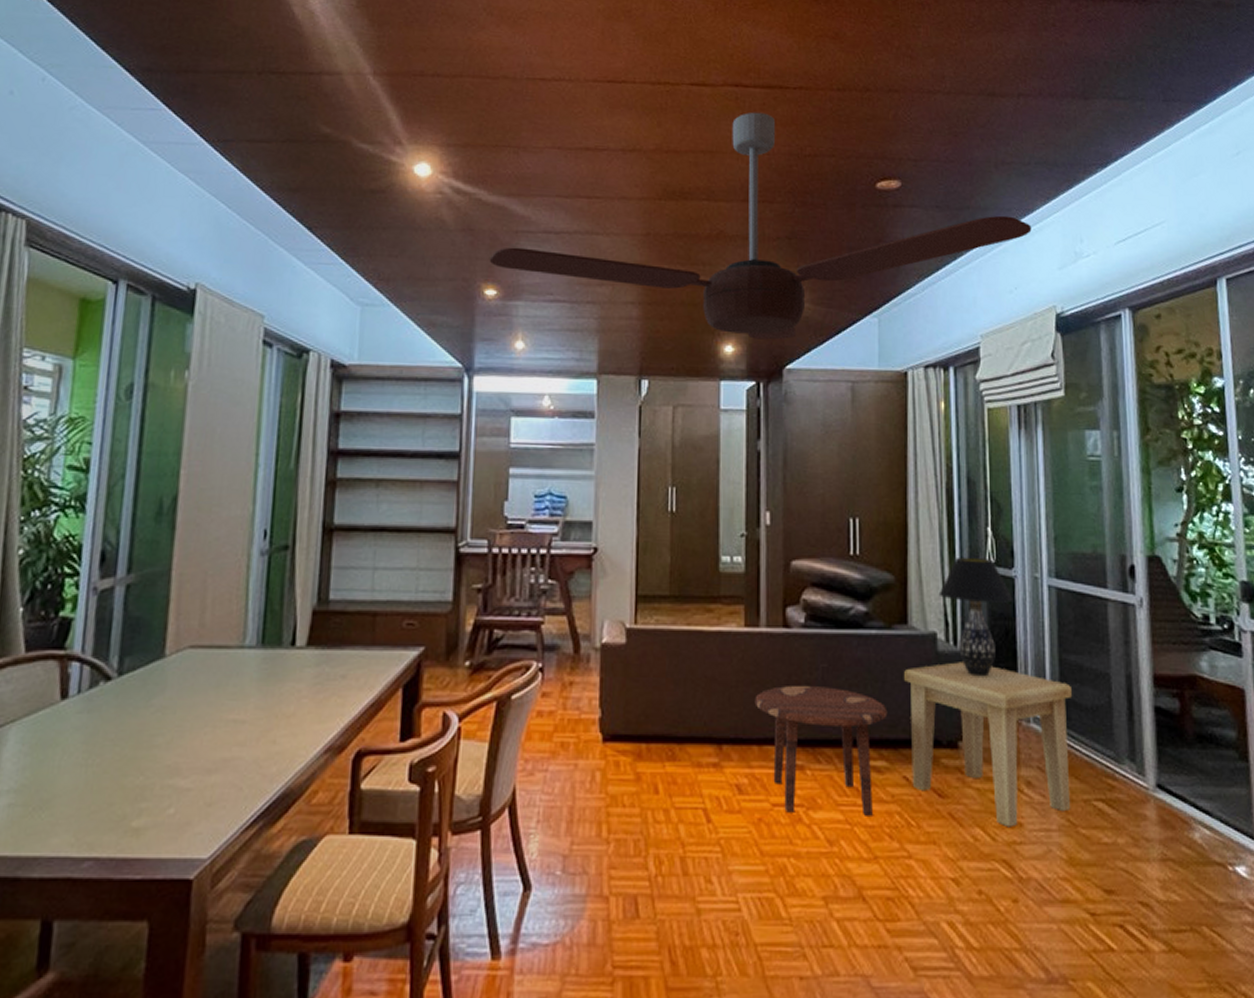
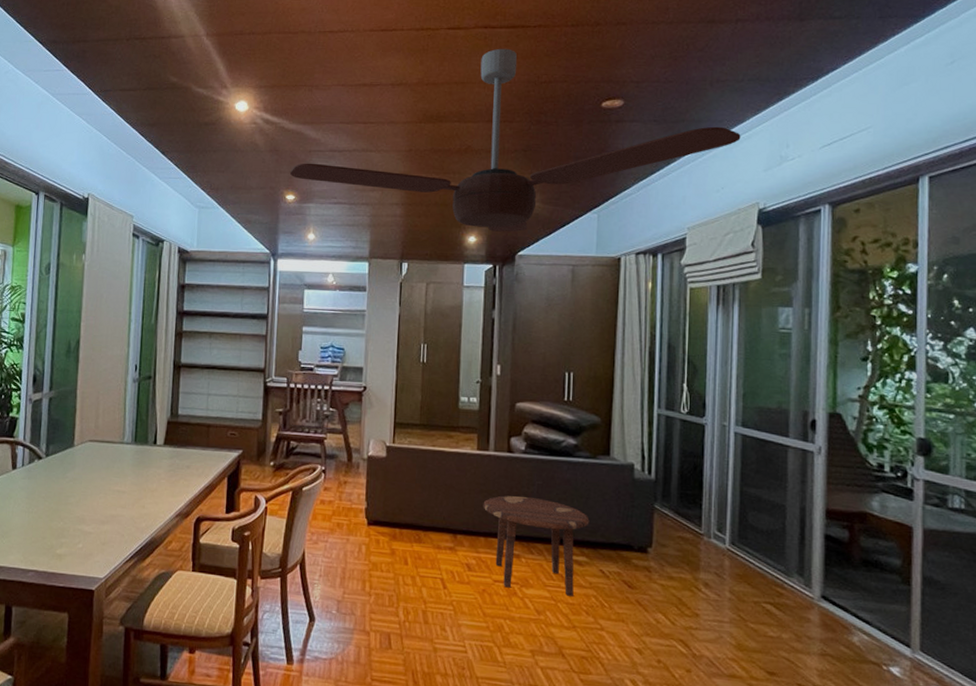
side table: present [904,662,1072,828] -> none [605,487,750,616]
table lamp: present [938,557,1013,677] -> none [637,406,703,501]

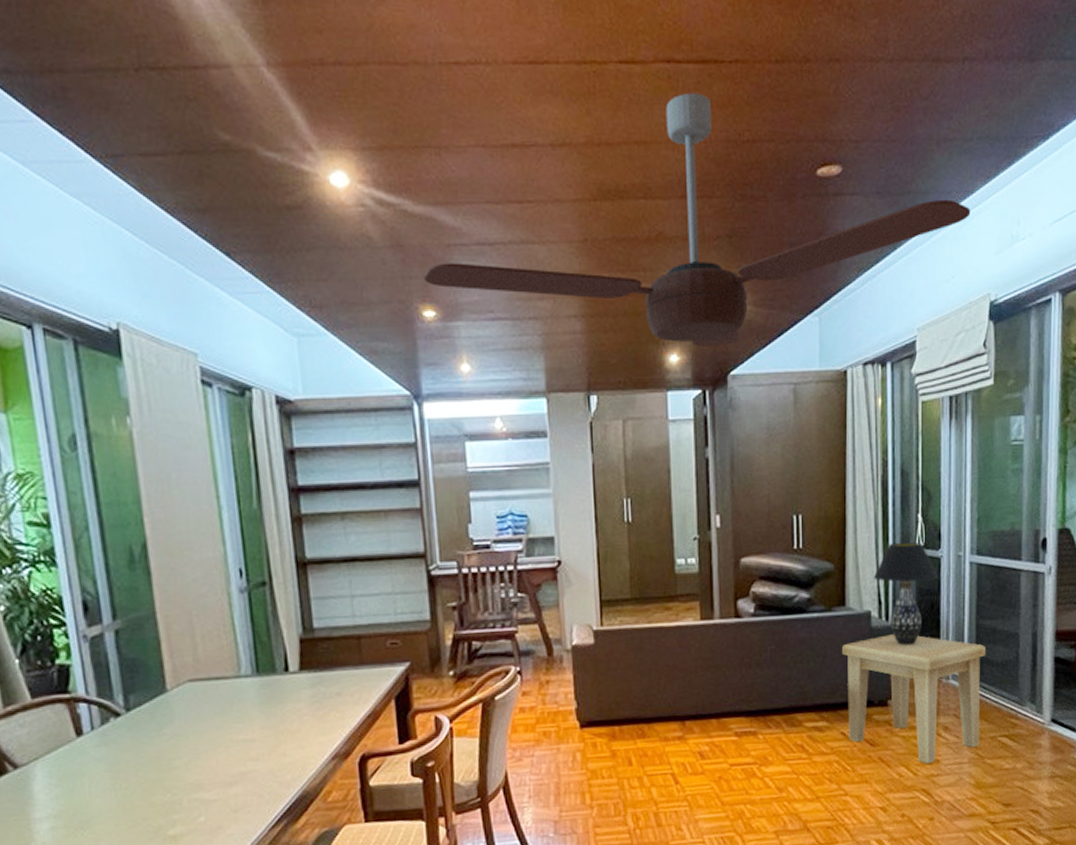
side table: present [483,495,590,596] -> none [712,665,828,770]
side table: none [605,487,750,616] -> present [842,634,985,764]
table lamp: none [637,406,703,501] -> present [873,542,939,646]

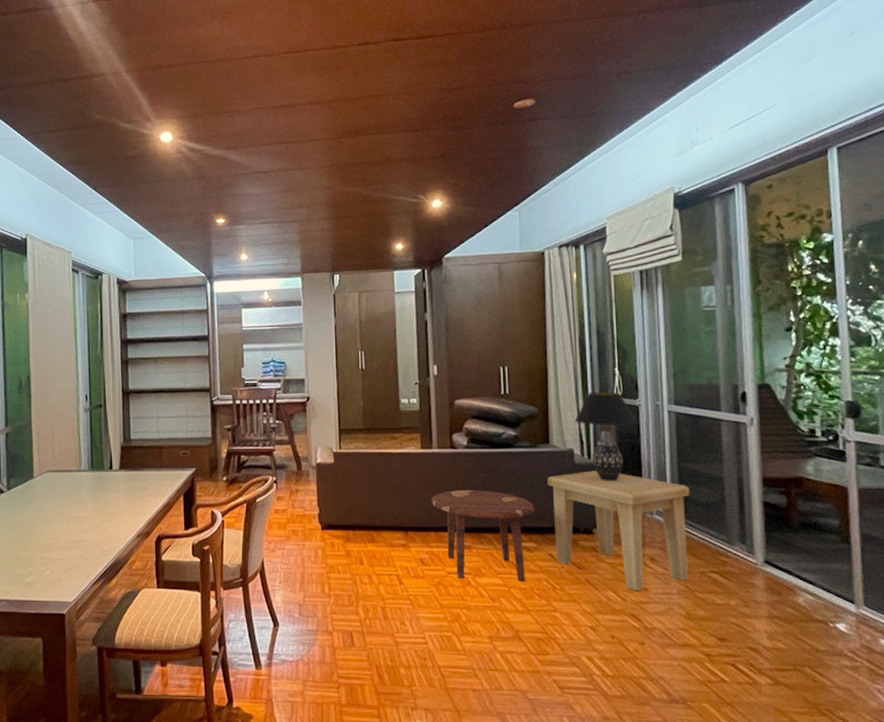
ceiling fan: present [423,92,971,346] -> none [218,59,651,237]
side table: none [712,665,828,770] -> present [431,489,535,582]

